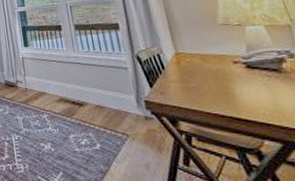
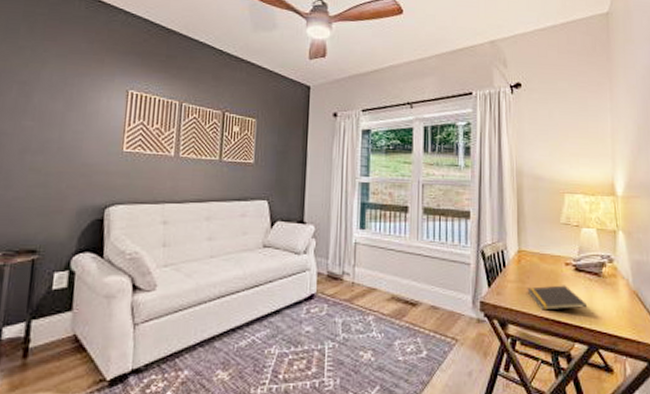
notepad: none [193,83,272,108] -> present [527,285,588,311]

